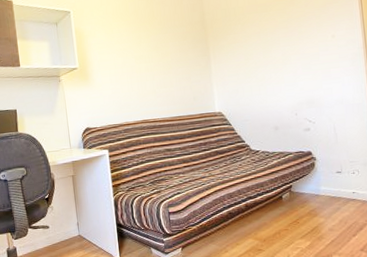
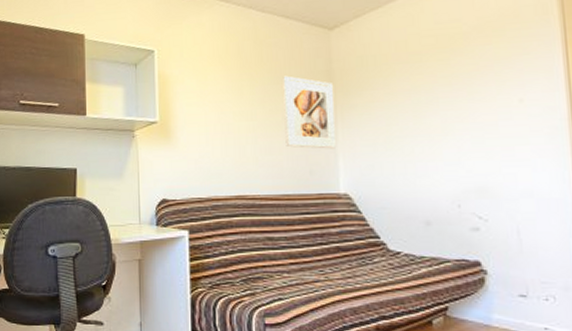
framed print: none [170,26,212,81] -> present [283,75,337,149]

